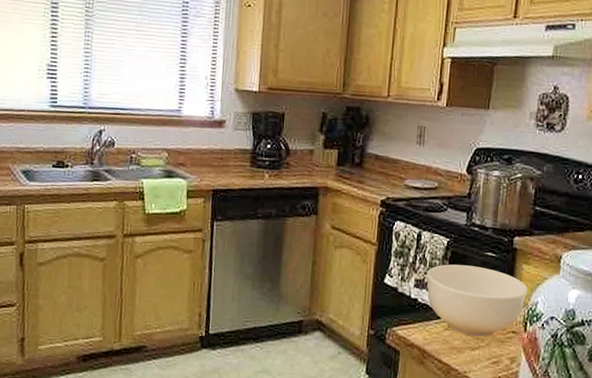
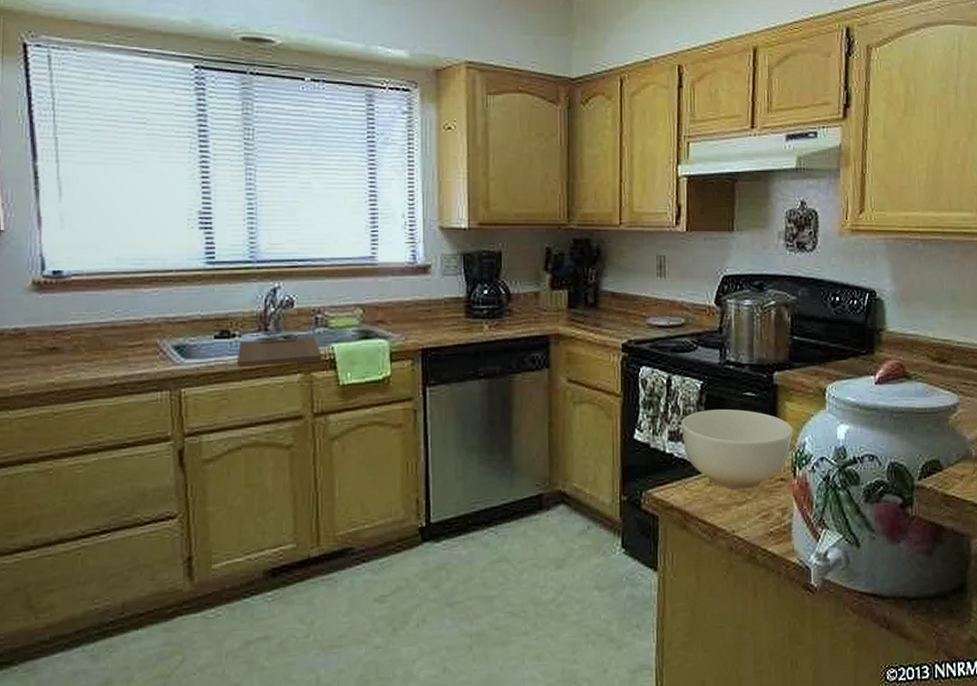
cutting board: none [68,171,134,193] -> present [238,337,322,367]

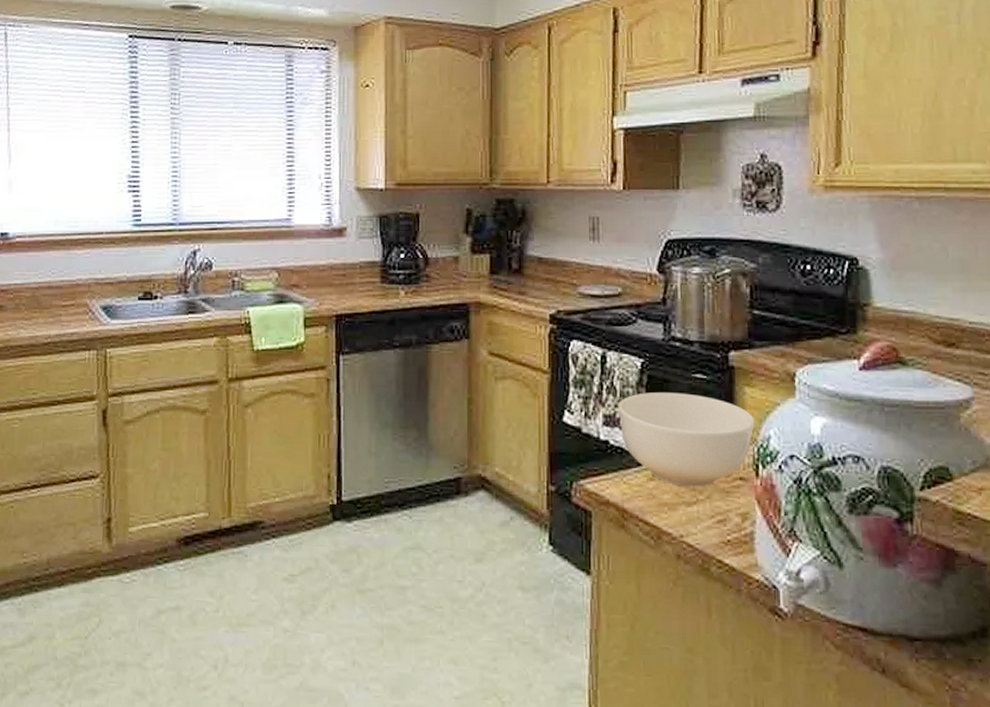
cutting board: present [238,337,322,367] -> none [159,300,238,329]

